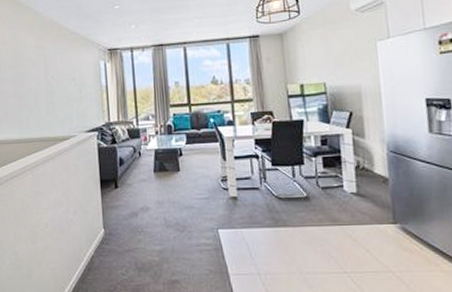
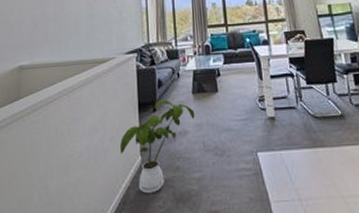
house plant: none [83,178,156,263] -> present [119,100,195,194]

